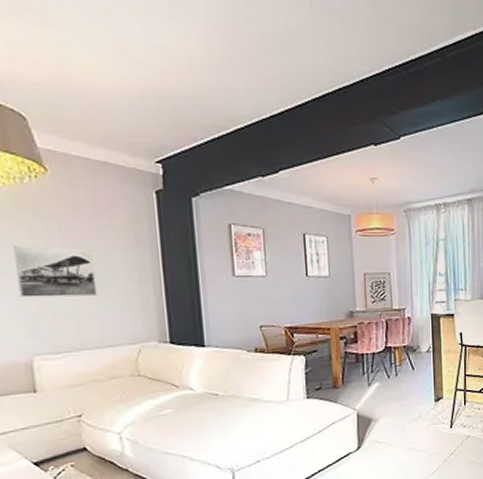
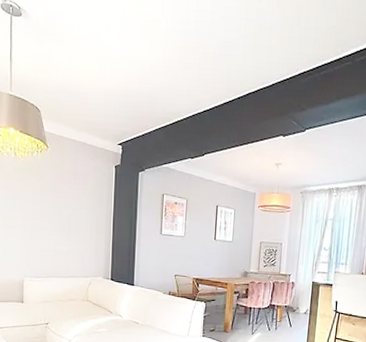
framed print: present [14,246,97,298] -> none [22,199,69,239]

